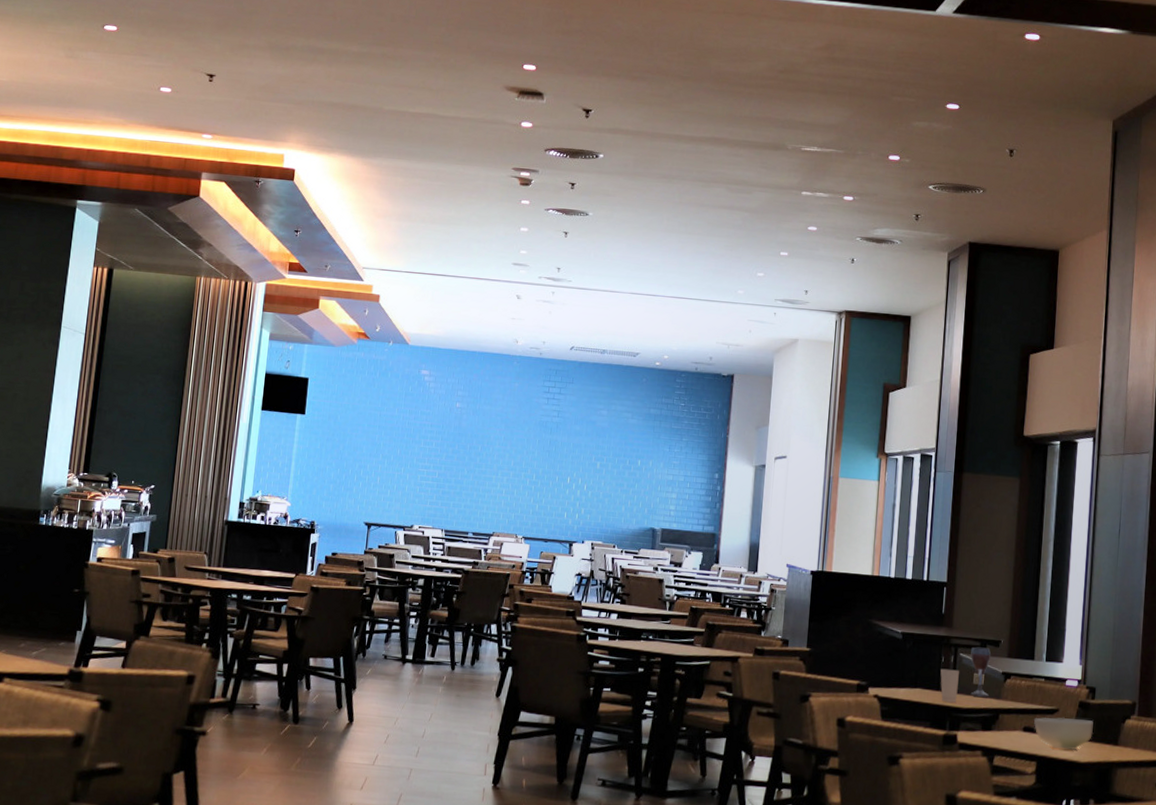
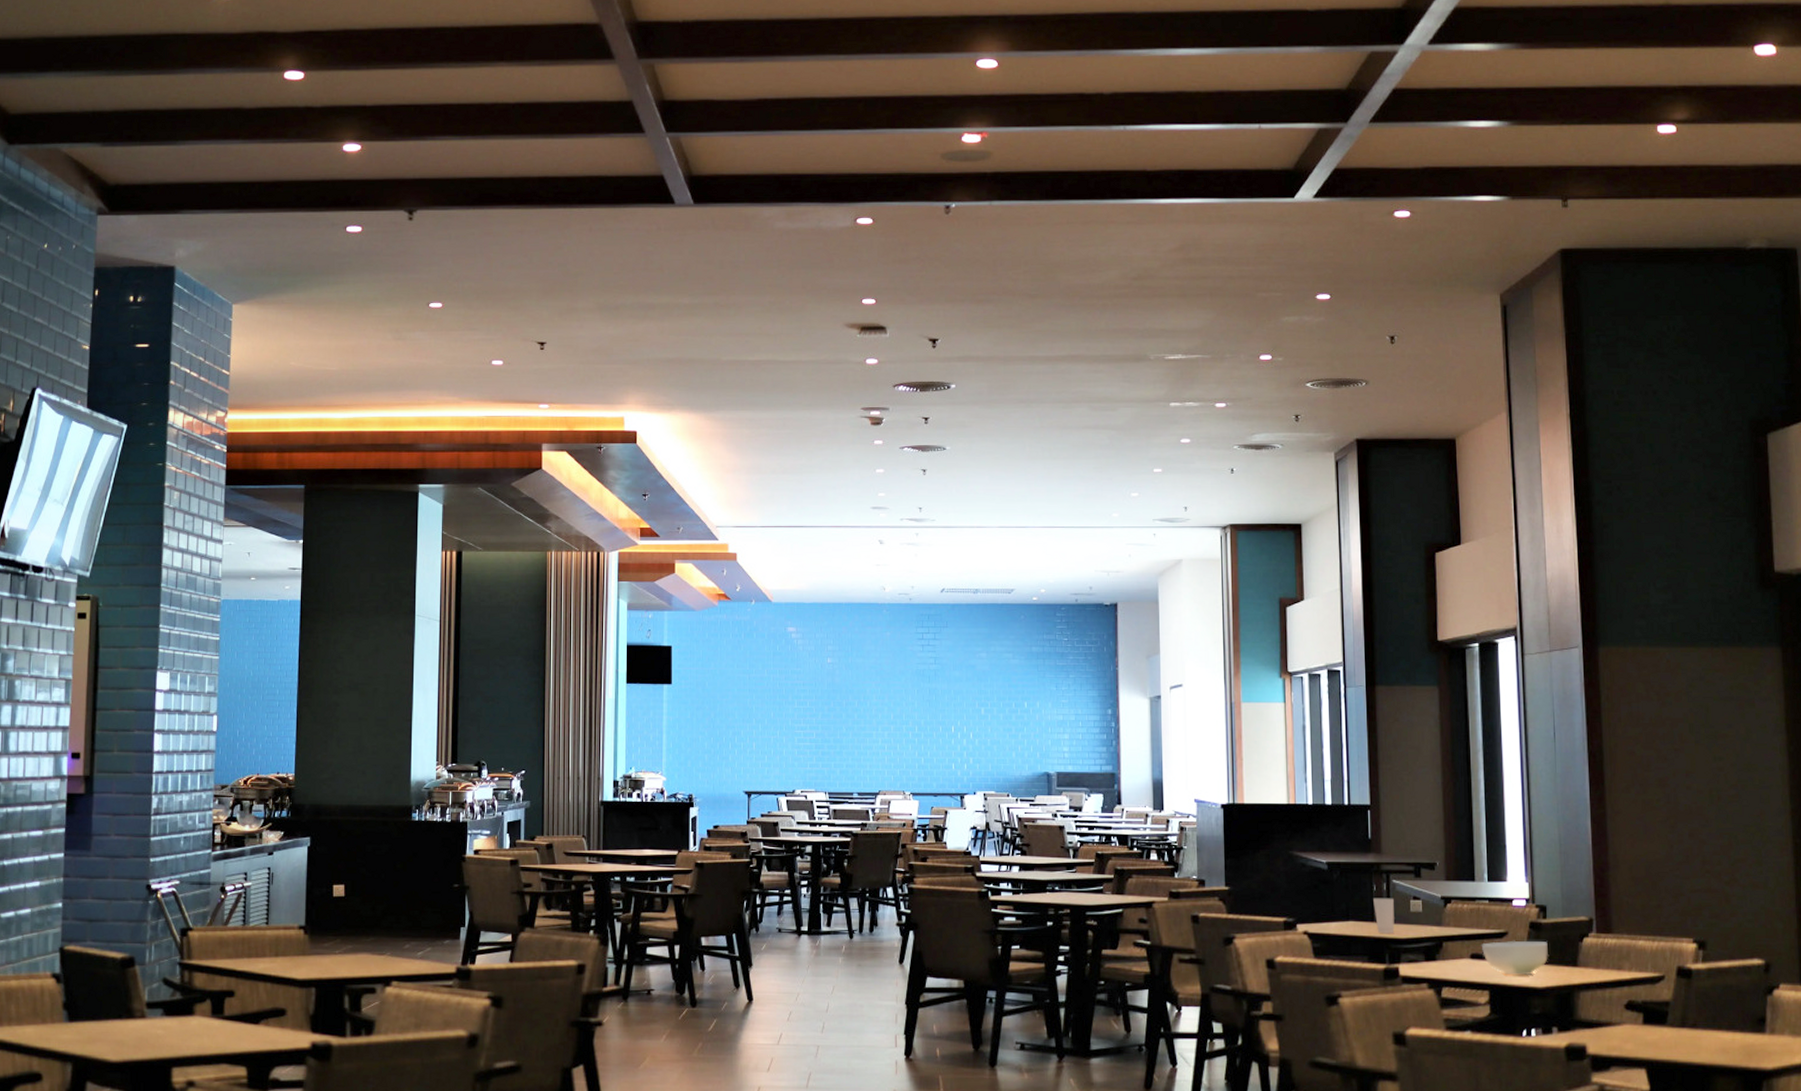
cup: present [970,646,991,697] -> none [1404,871,1430,925]

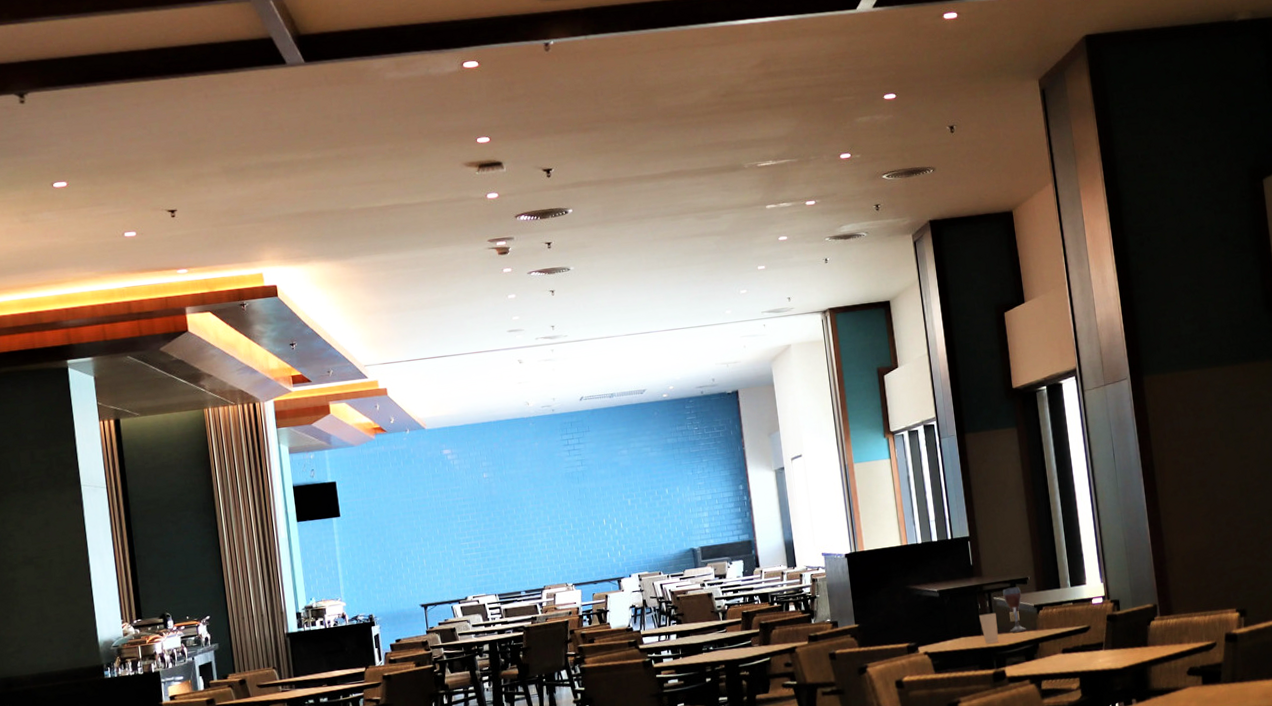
cup: none [1404,871,1430,925] -> present [1002,586,1027,633]
bowl: present [1481,940,1549,976] -> none [1069,629,1125,663]

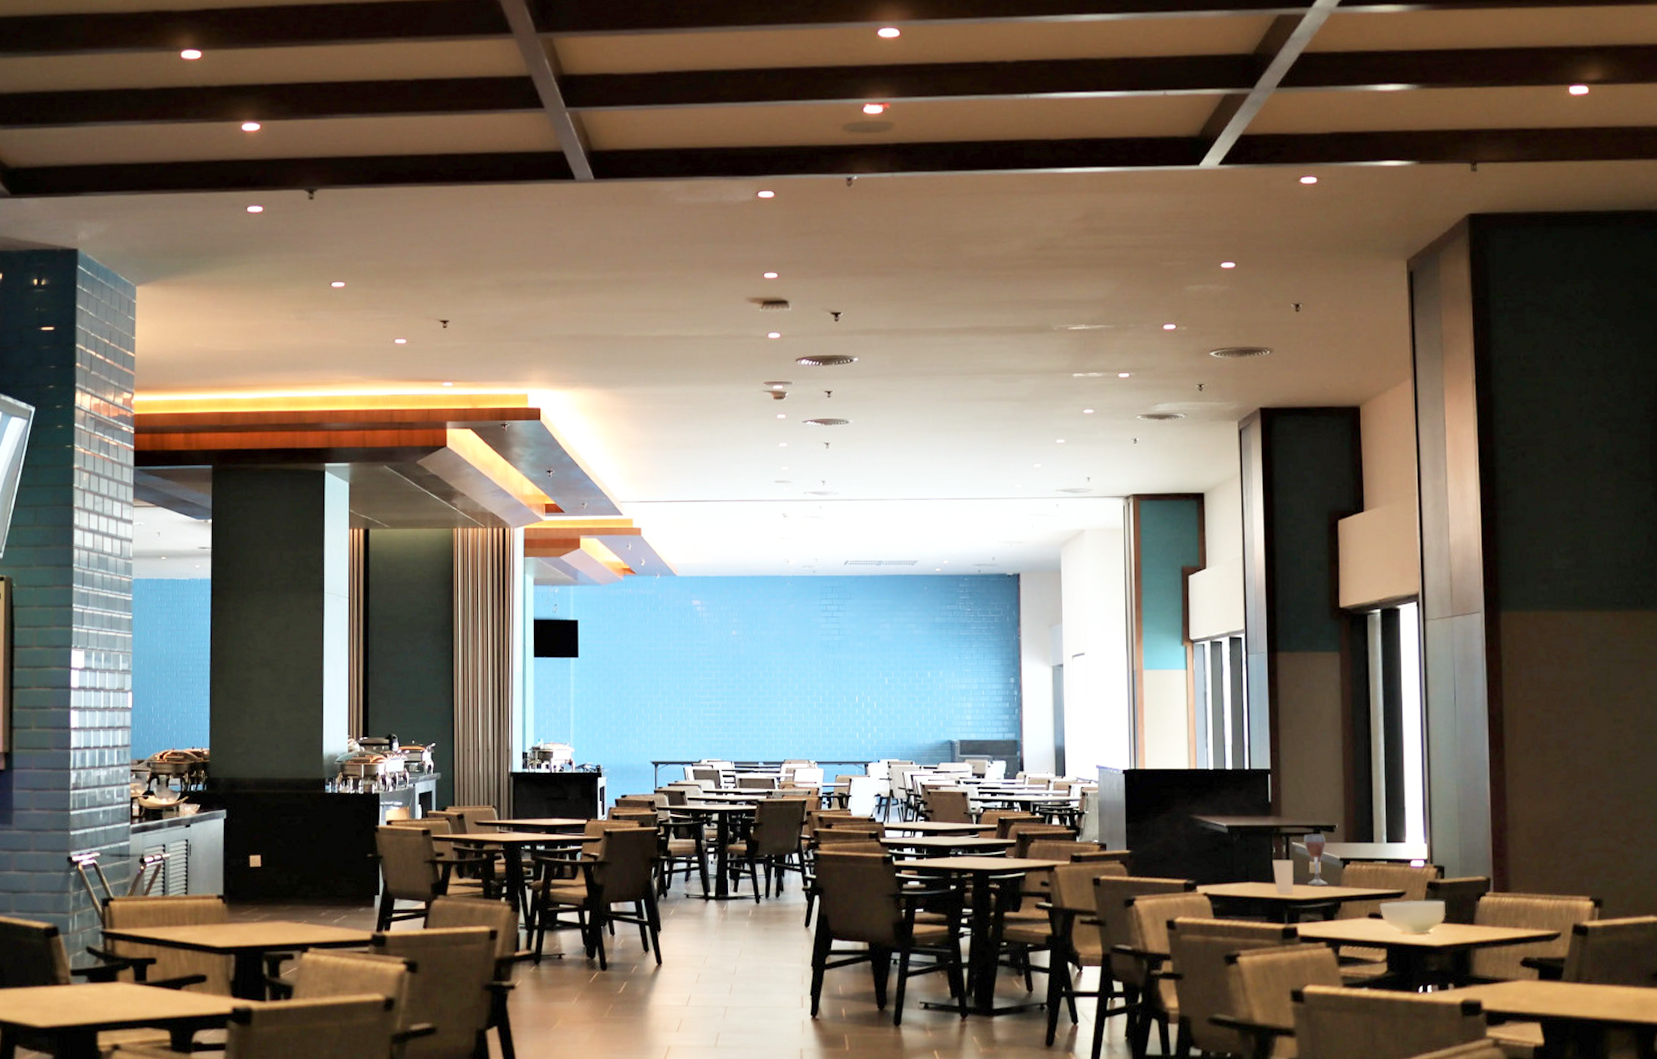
bowl: none [1069,629,1125,663] -> present [1379,900,1447,934]

